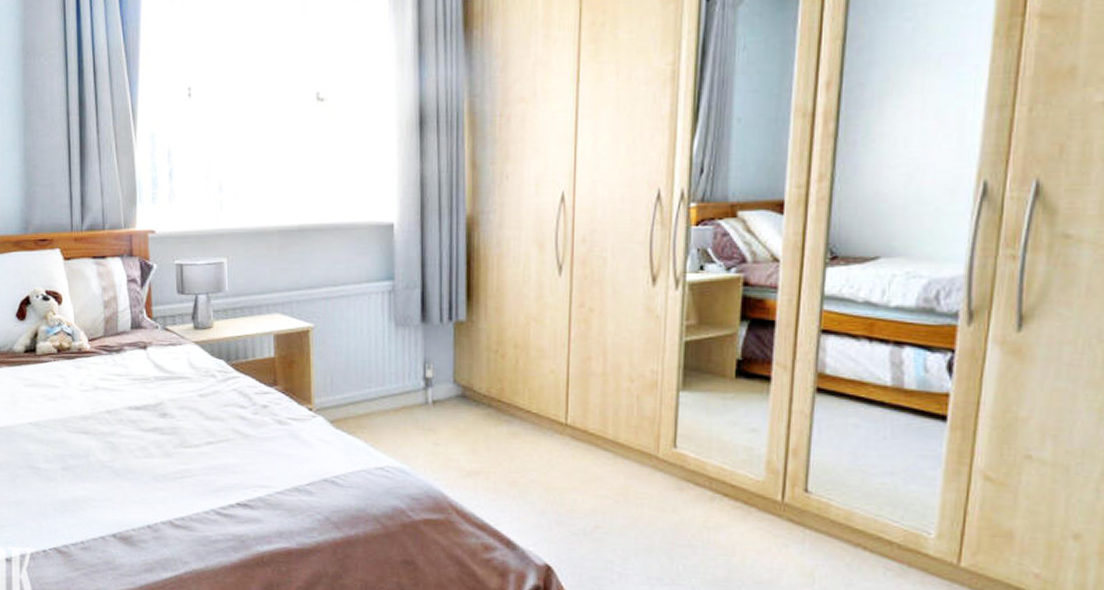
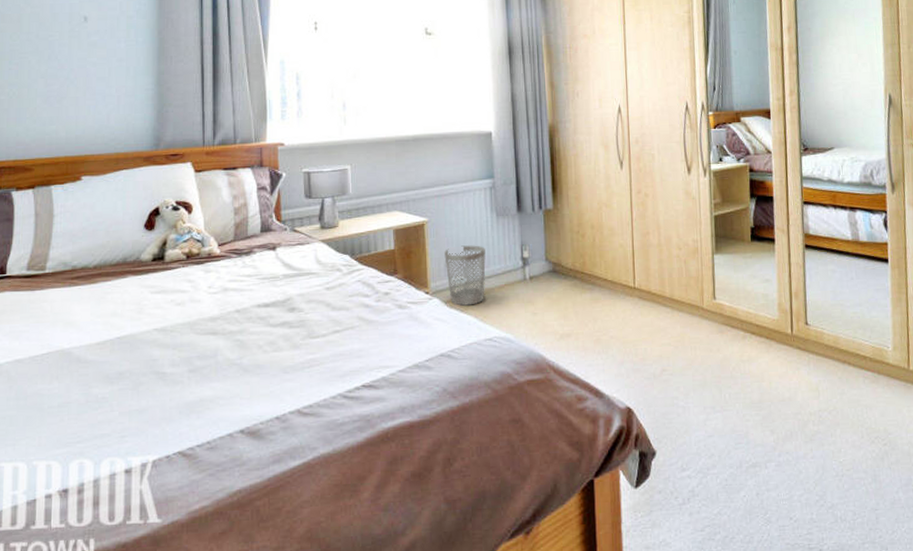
wastebasket: none [331,358,380,428] -> present [444,245,486,306]

